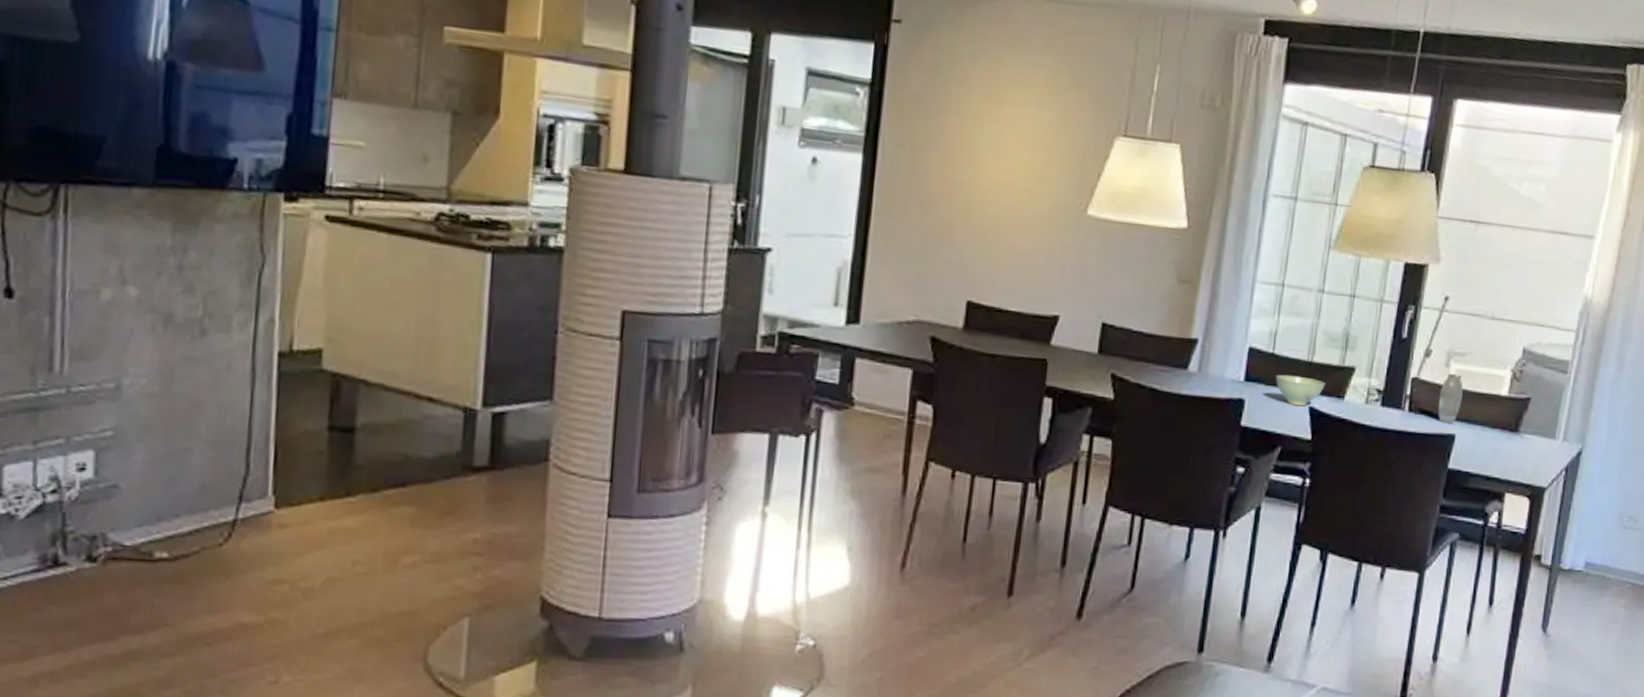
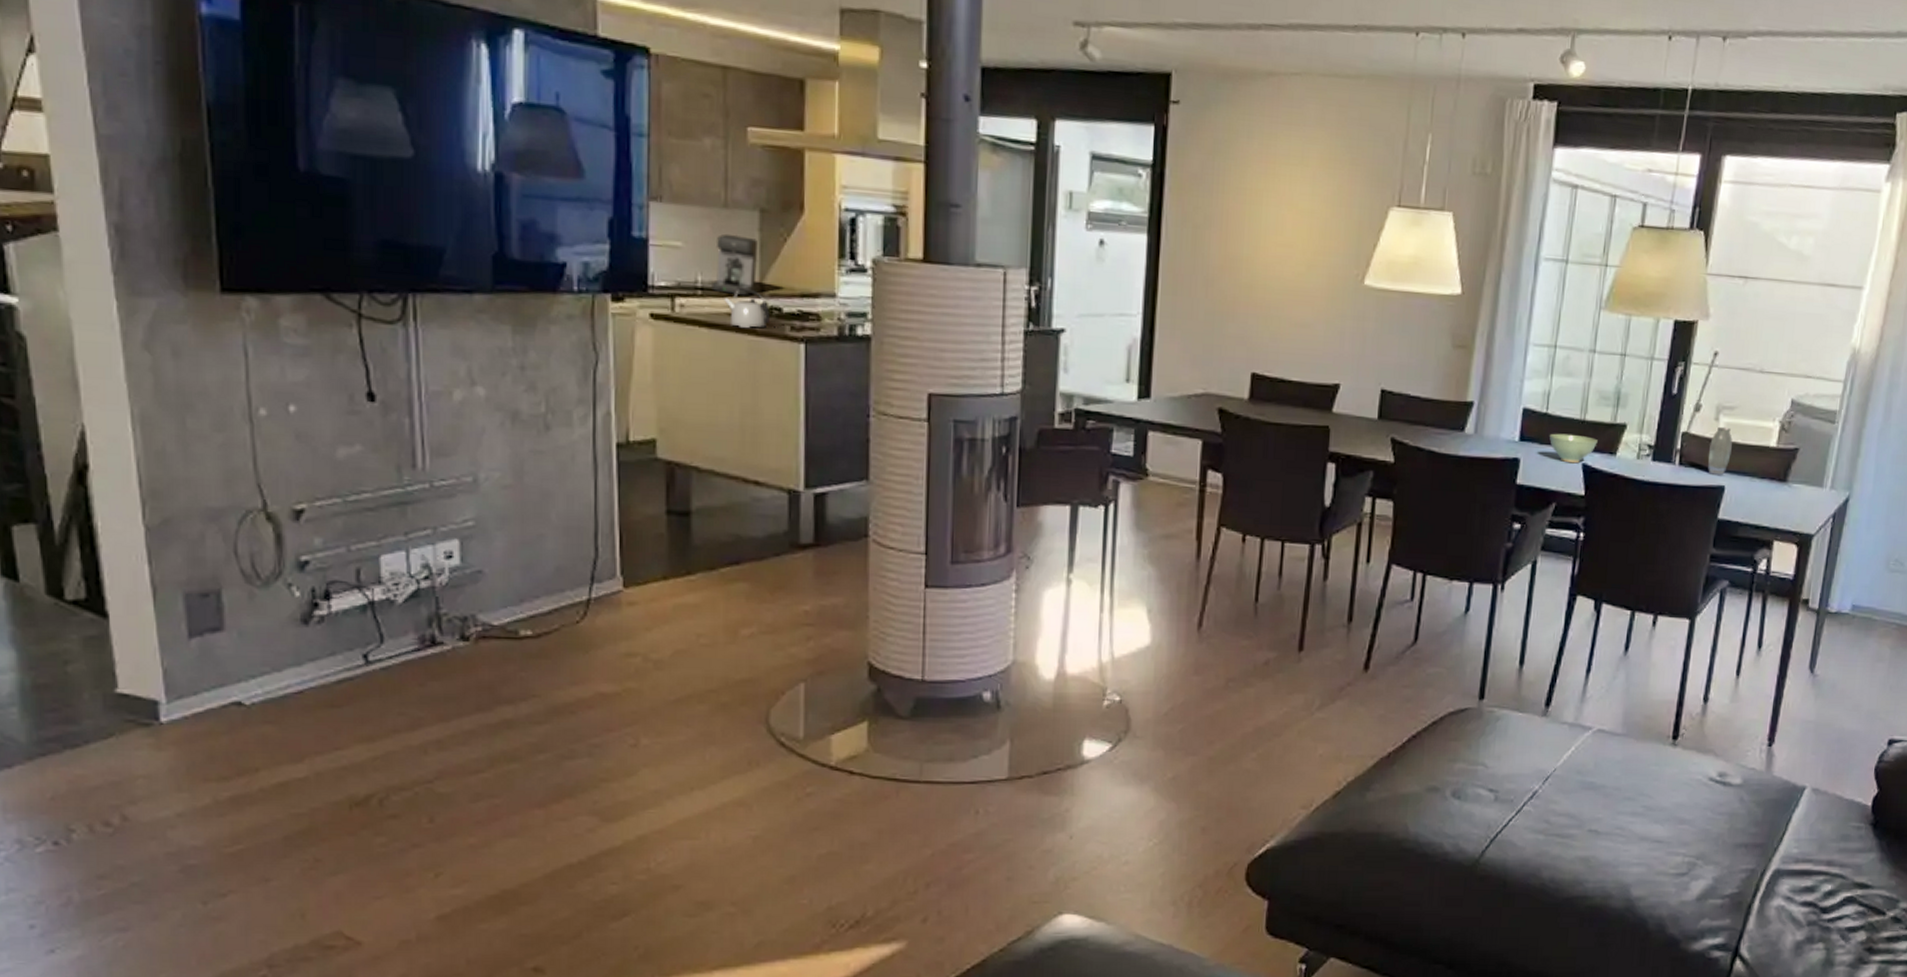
coffee maker: none [393,135,449,202] -> present [710,233,759,296]
kettle: none [407,191,457,235] -> present [724,287,771,328]

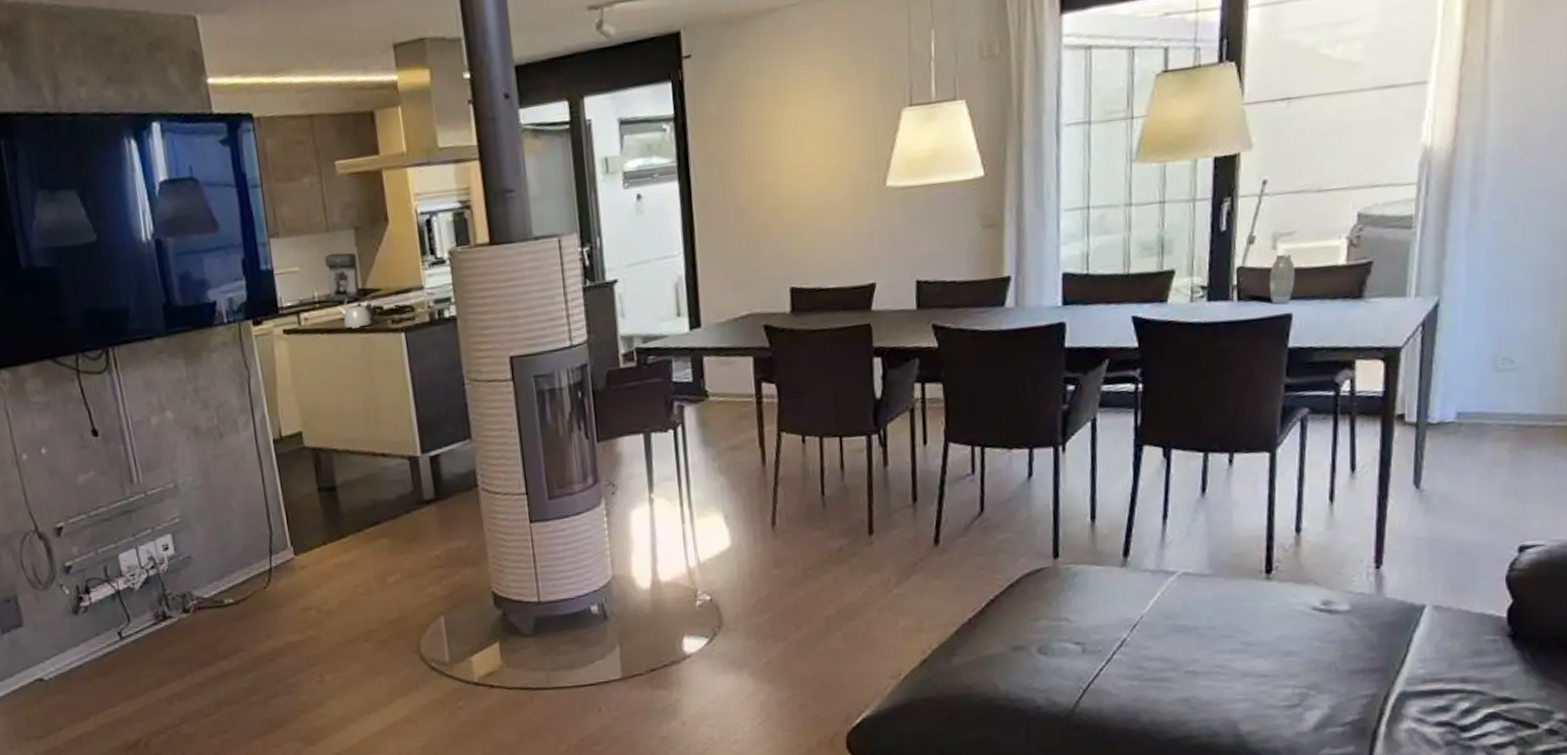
bowl: present [1550,433,1598,464] -> none [1094,289,1145,319]

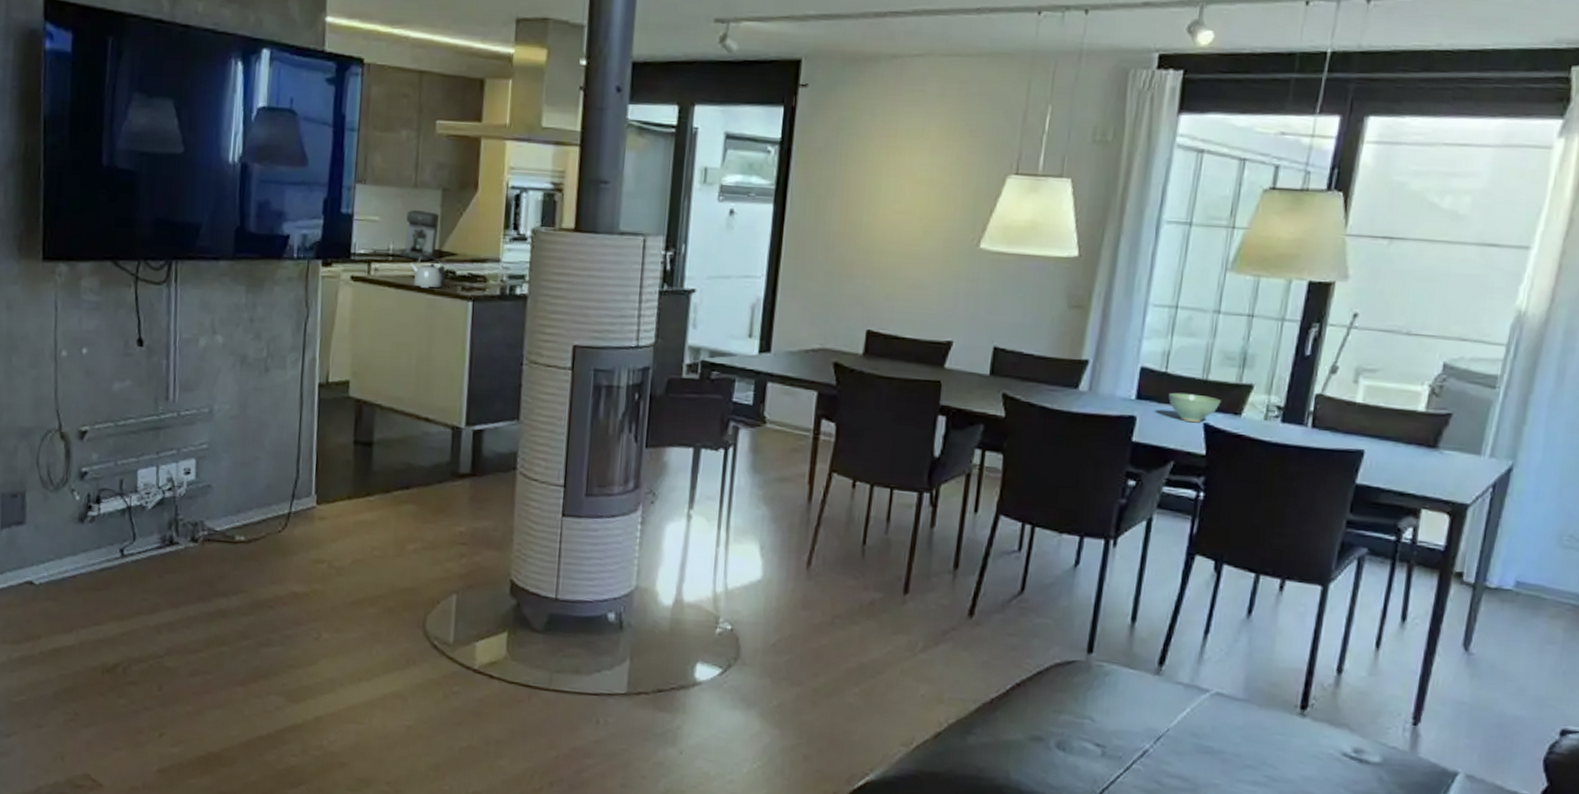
bowl: none [1094,289,1145,319] -> present [1169,392,1221,423]
vase: present [1269,254,1295,304] -> none [1344,389,1374,439]

